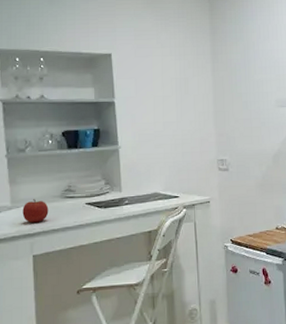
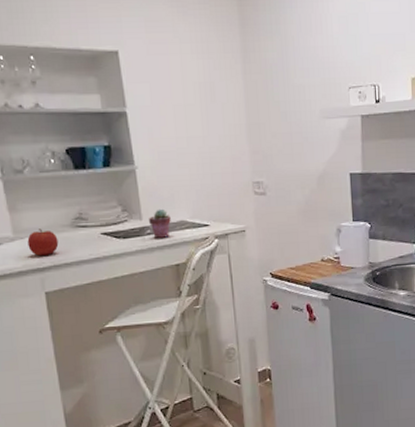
potted succulent: none [128,182,146,208] -> present [149,208,171,238]

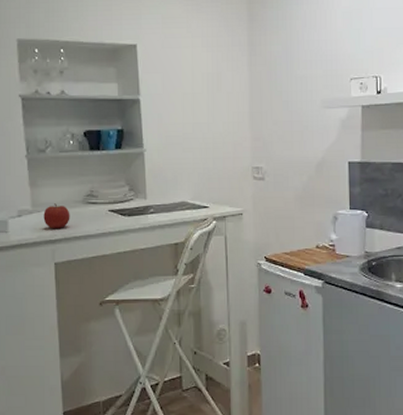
potted succulent: present [149,208,171,238] -> none [153,189,173,217]

